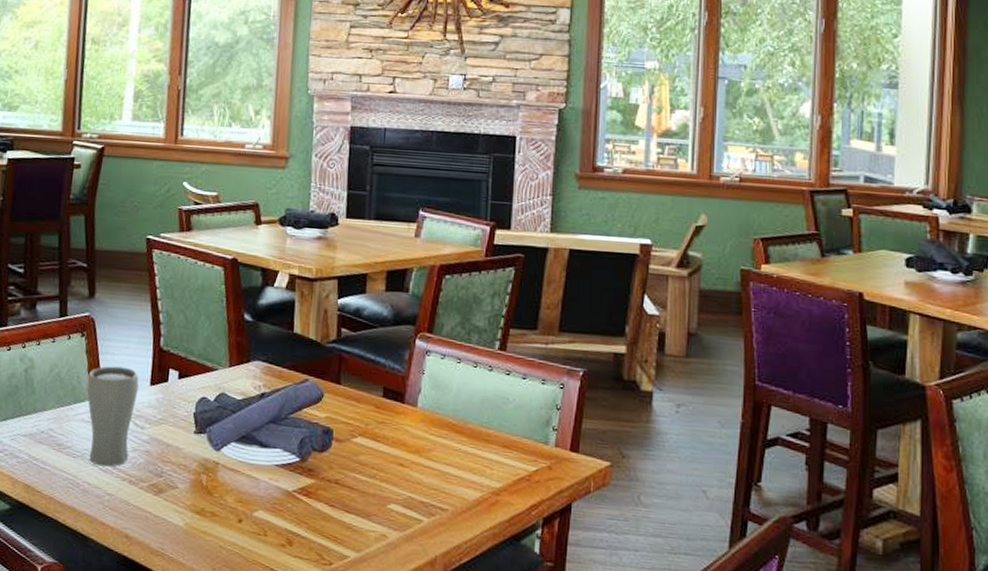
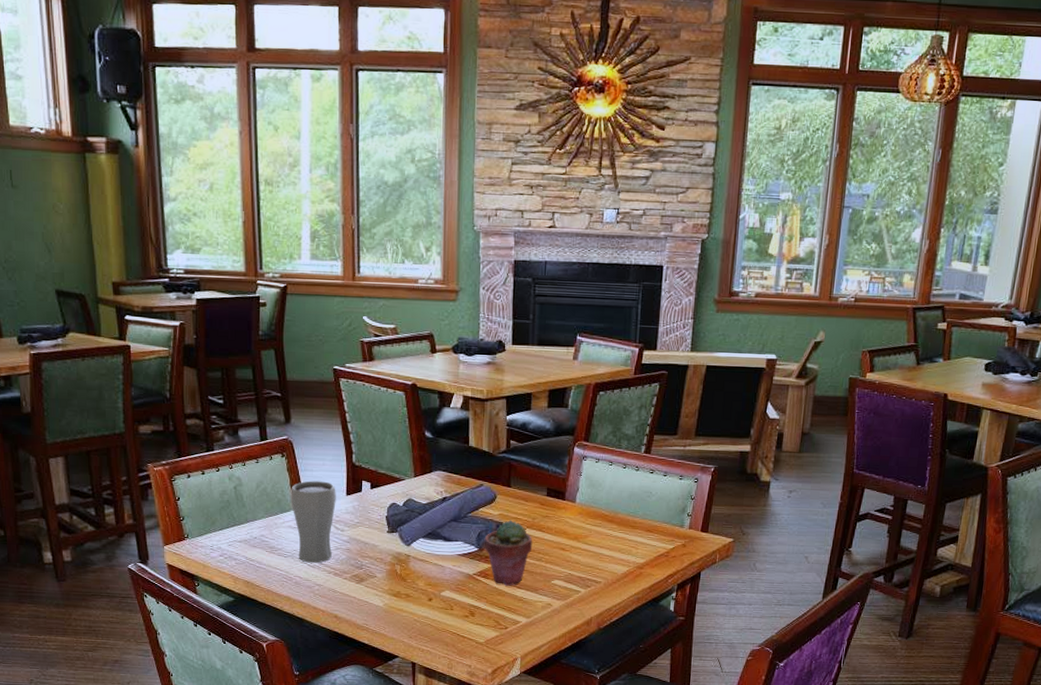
potted succulent: none [307,425,366,509] -> present [484,520,533,586]

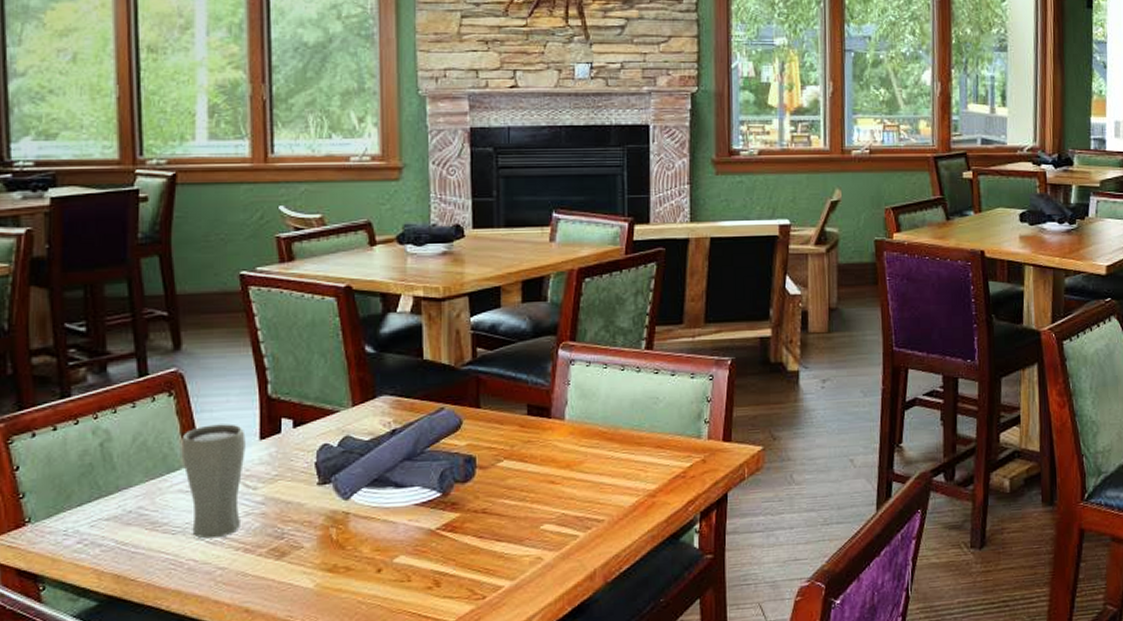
potted succulent: present [484,520,533,586] -> none [449,451,513,540]

